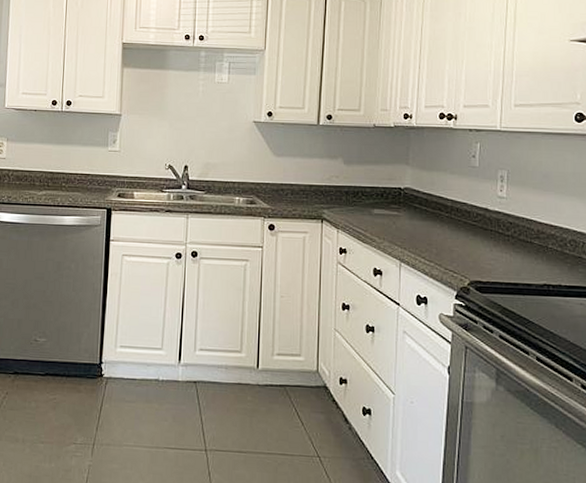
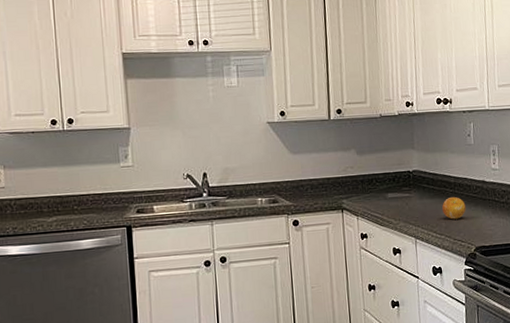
fruit: none [435,222,463,247] -> present [442,197,466,220]

